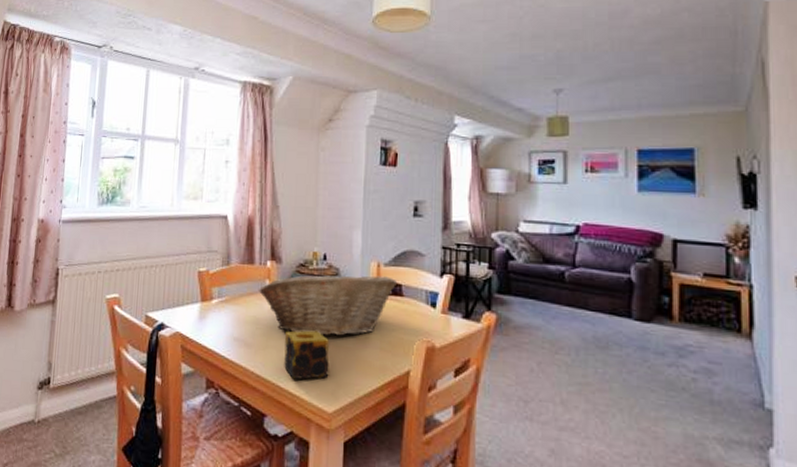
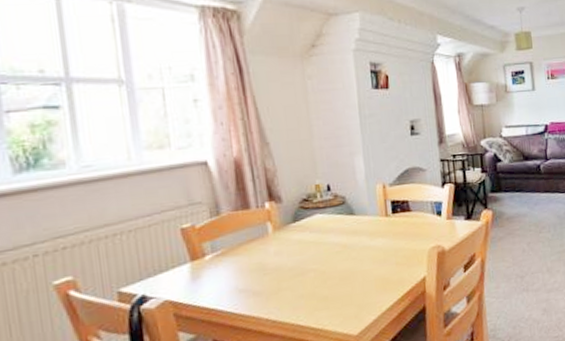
fruit basket: present [259,275,398,336] -> none [260,195,405,270]
candle: present [284,330,329,380] -> none [298,261,350,315]

